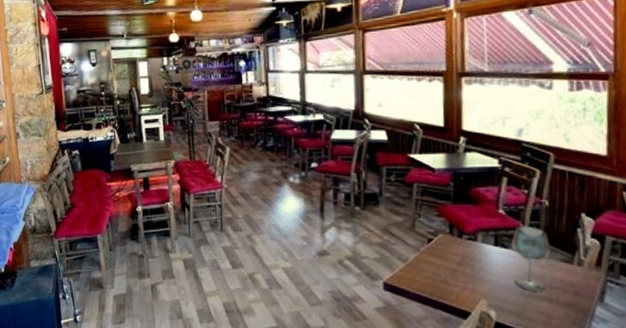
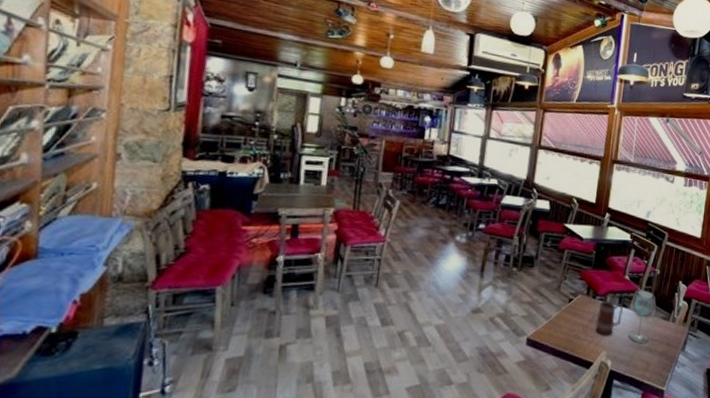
beer mug: none [467,240,503,282] -> present [595,301,624,336]

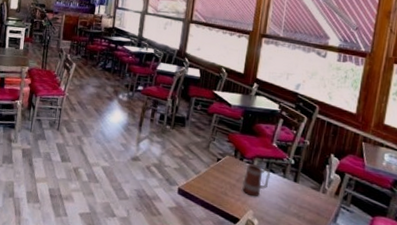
wine glass: present [628,290,657,343] -> none [275,157,306,209]

